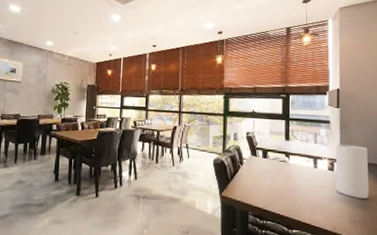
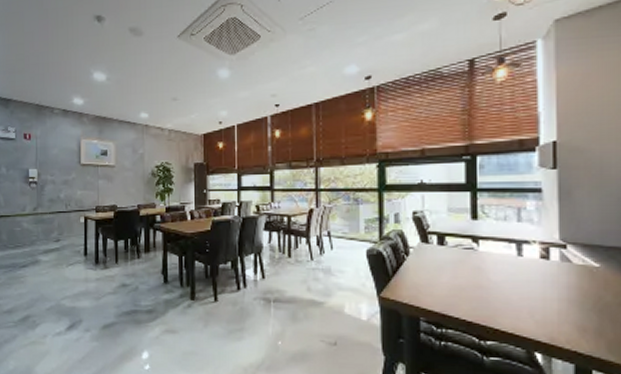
vase: present [335,144,369,199] -> none [551,221,608,298]

